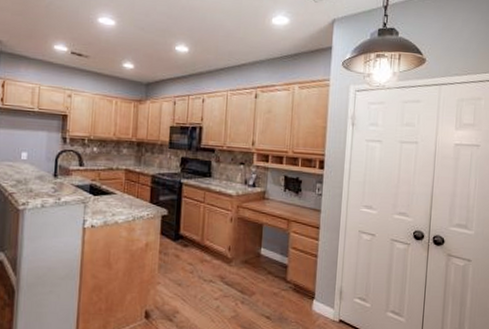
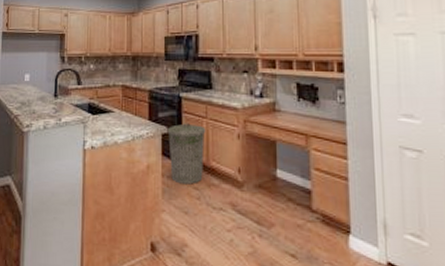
trash can: none [167,206,203,260] -> present [167,123,206,184]

